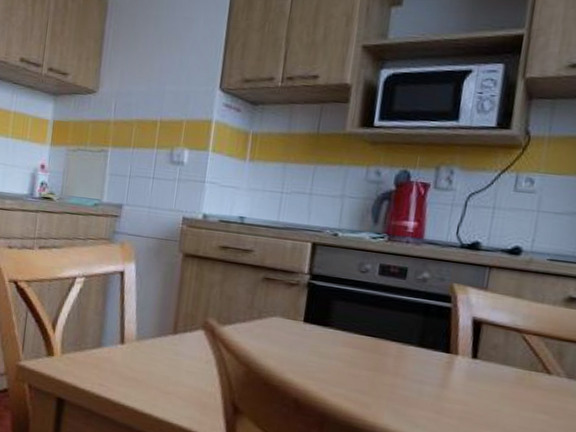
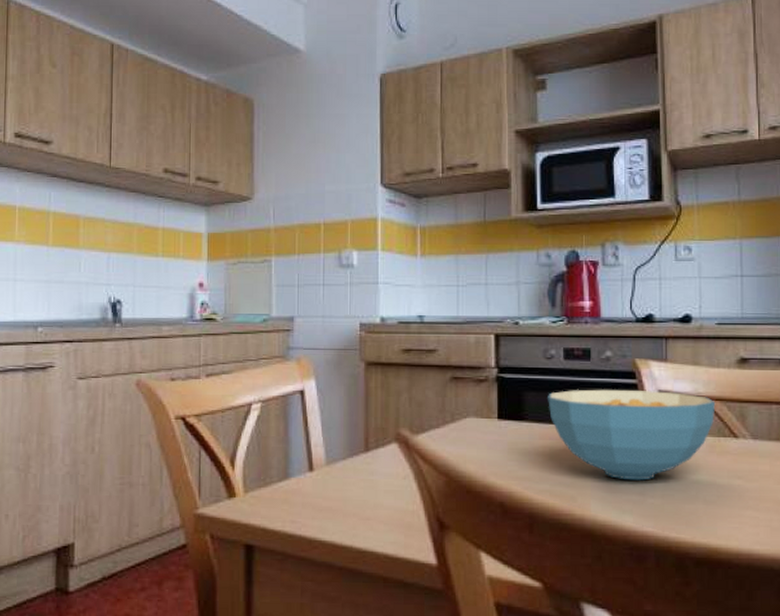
cereal bowl: none [356,304,533,401] -> present [548,389,716,481]

